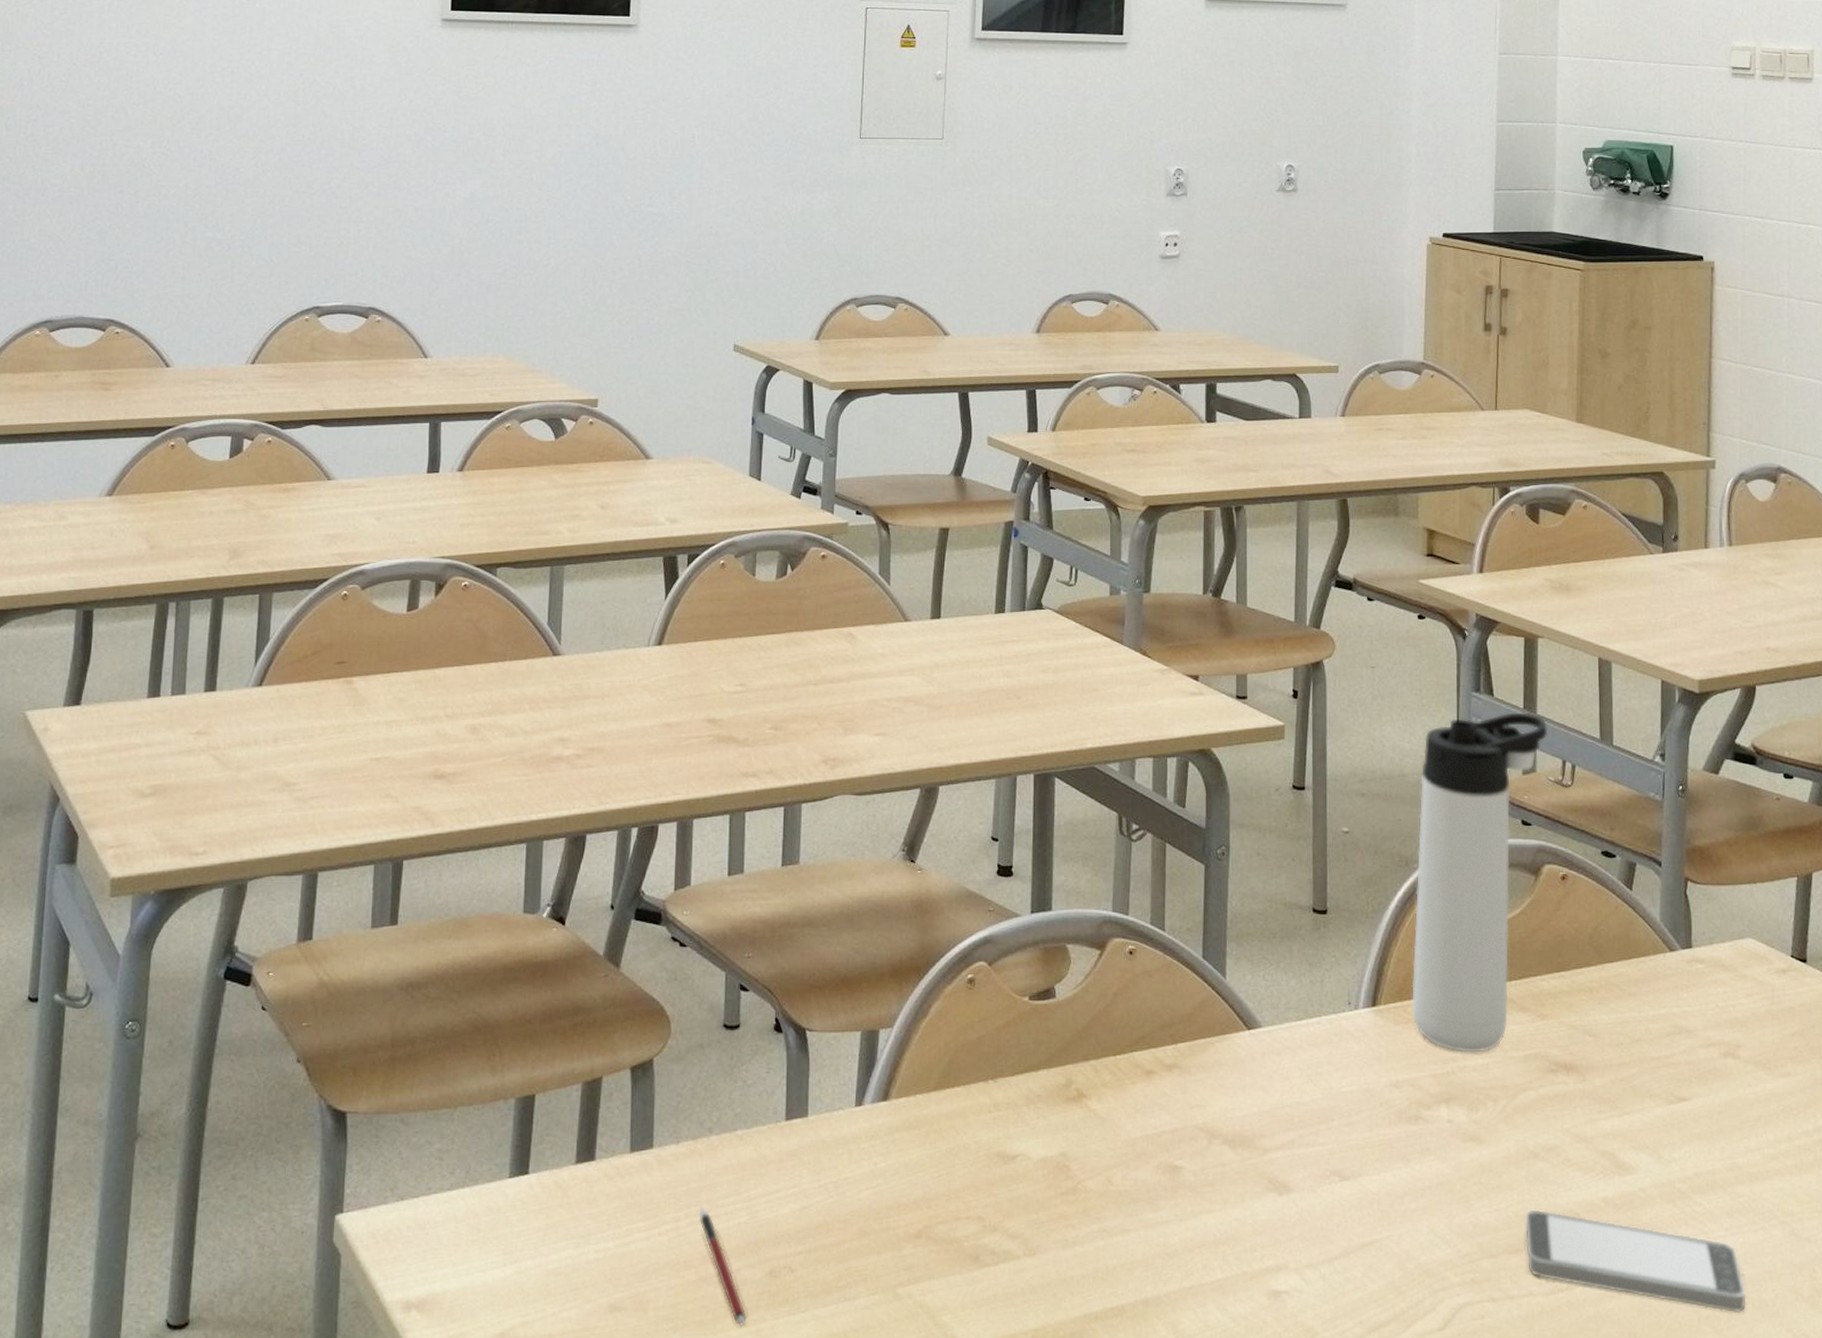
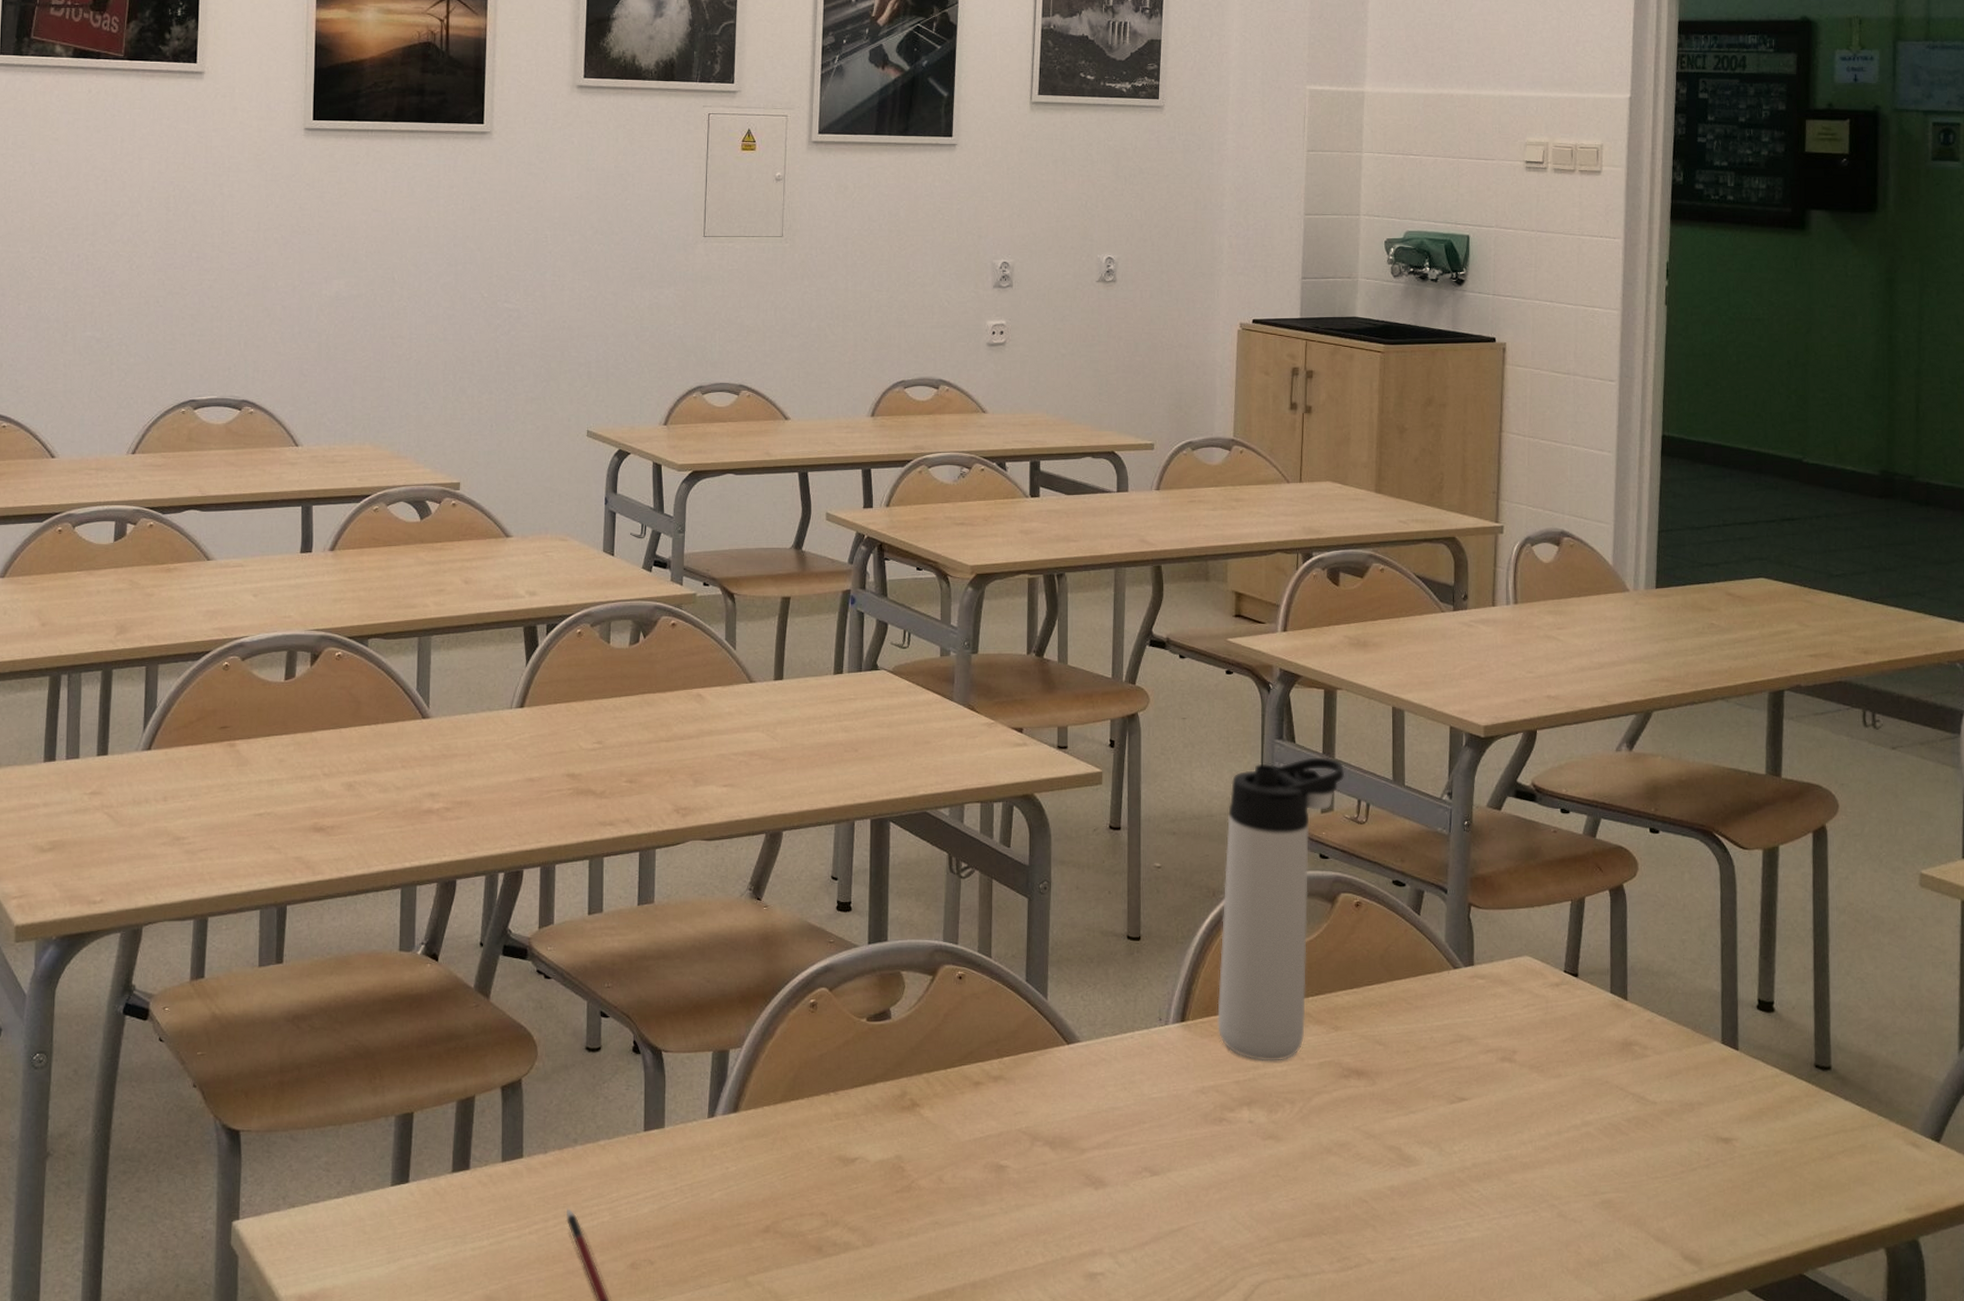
smartphone: present [1525,1209,1746,1312] -> none [1318,1197,1517,1284]

